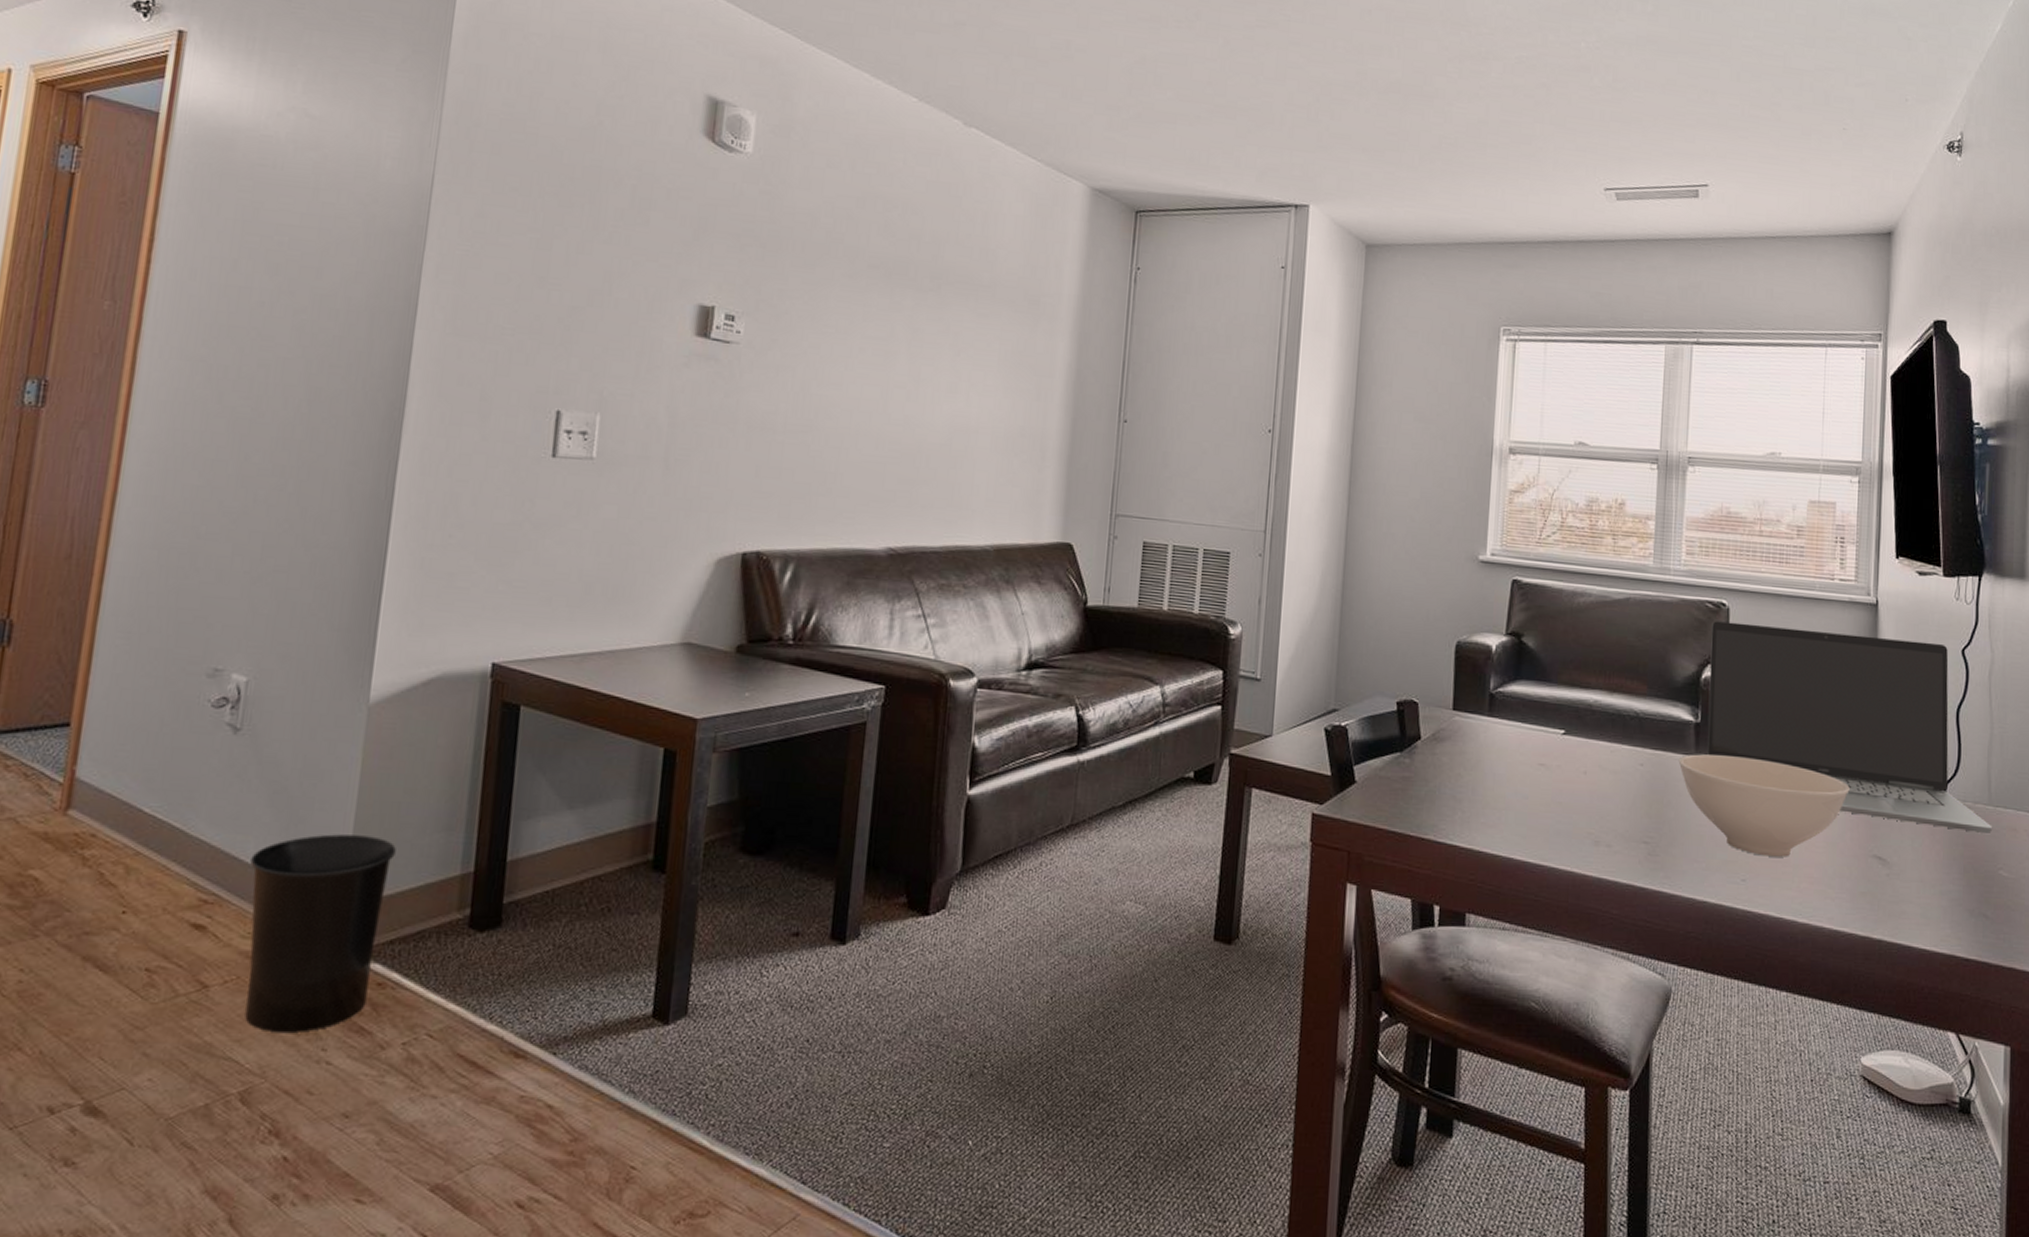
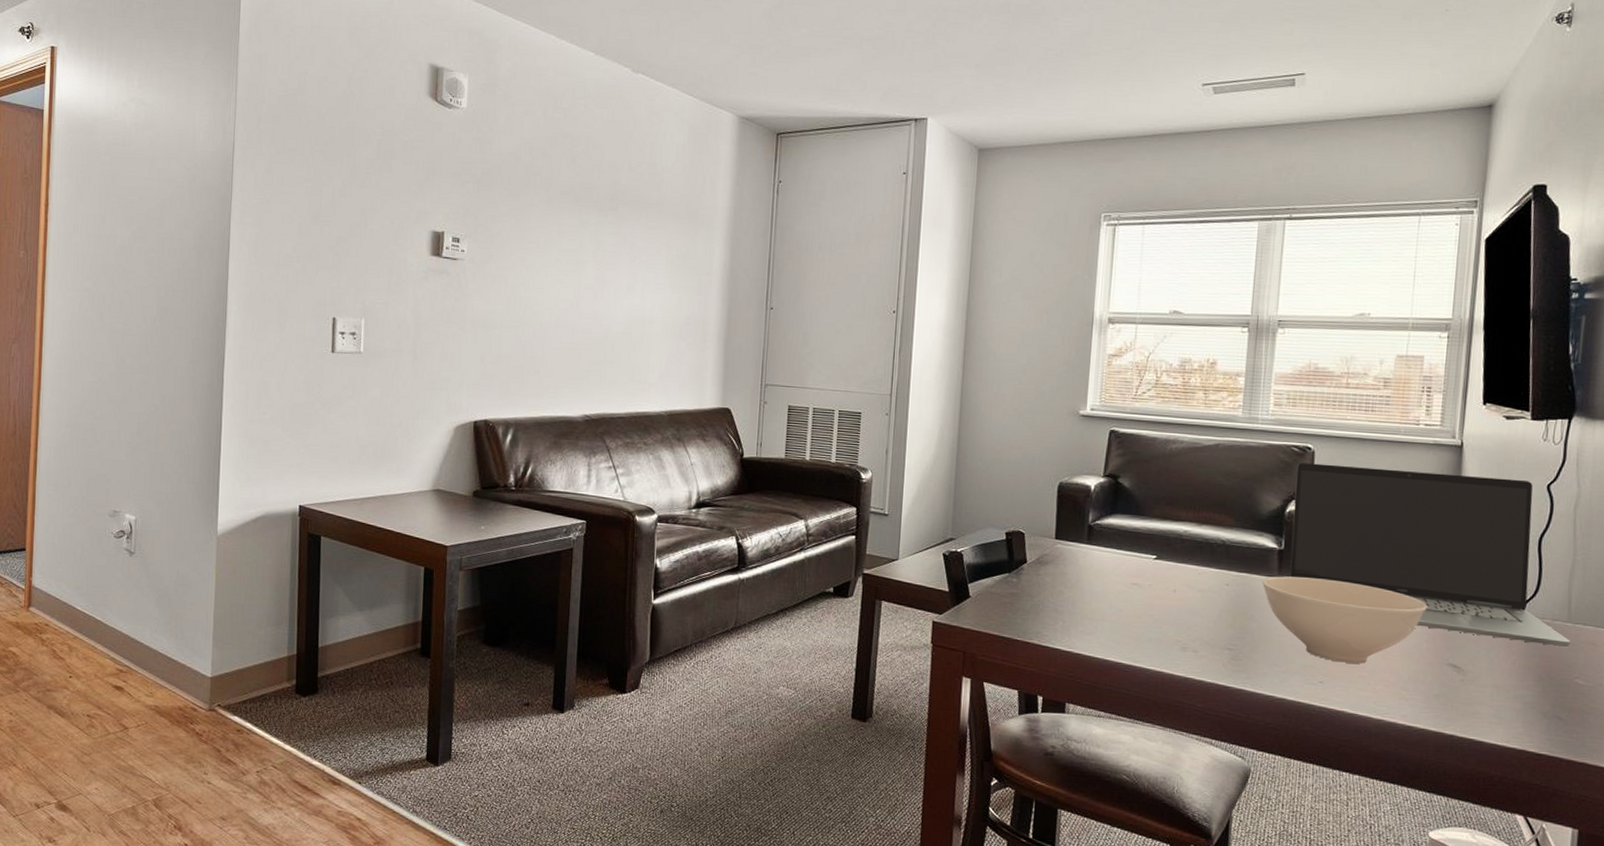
waste bin: present [245,834,396,1032] -> none [148,626,243,761]

